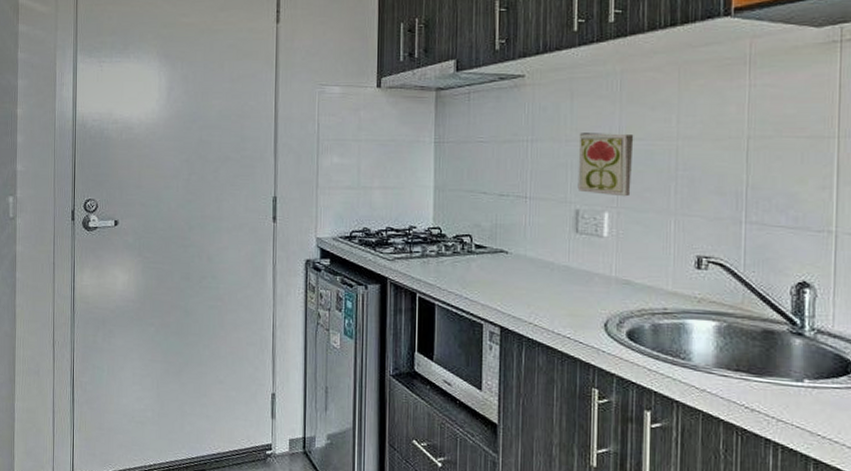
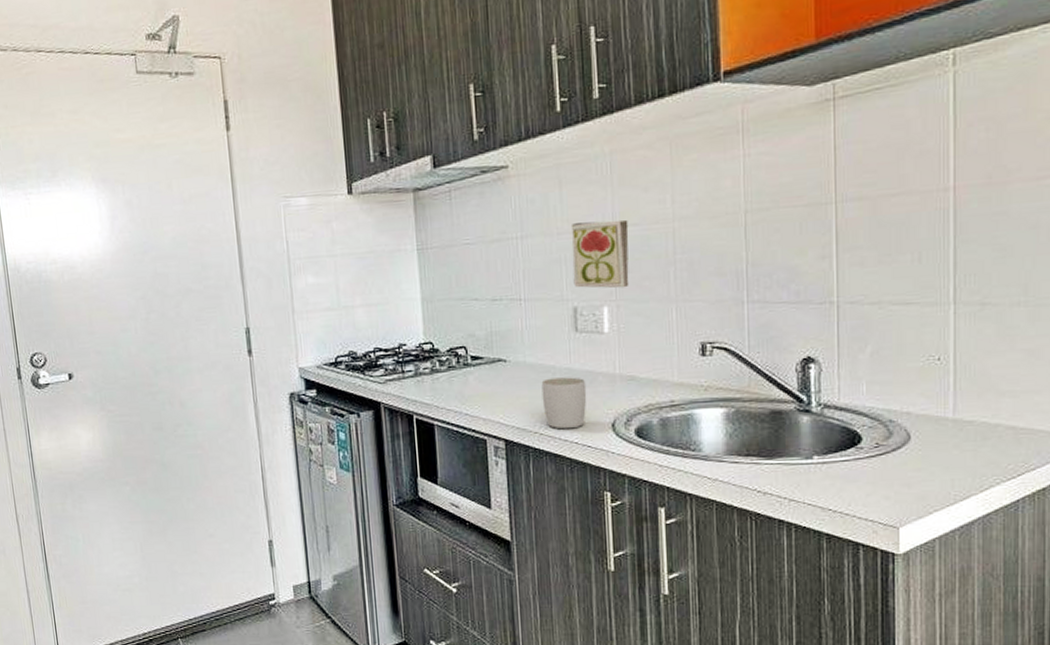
mug: none [539,273,583,324] -> present [541,377,587,429]

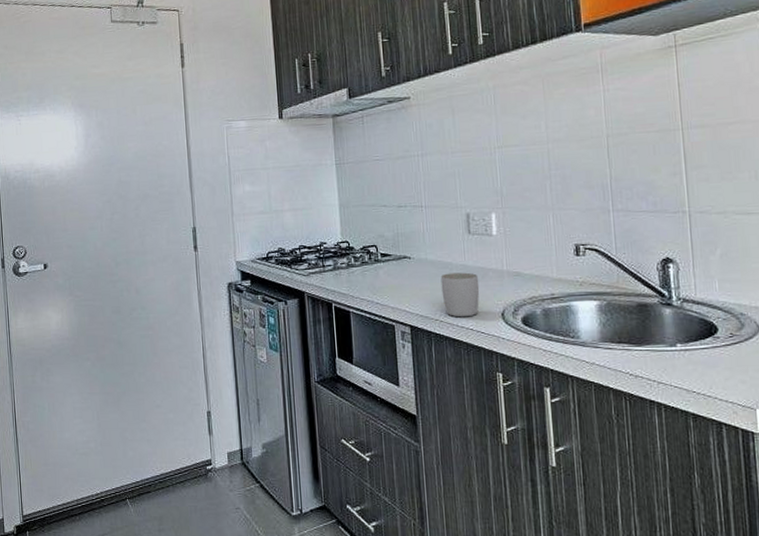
decorative tile: present [570,219,629,288] -> none [462,141,513,198]

